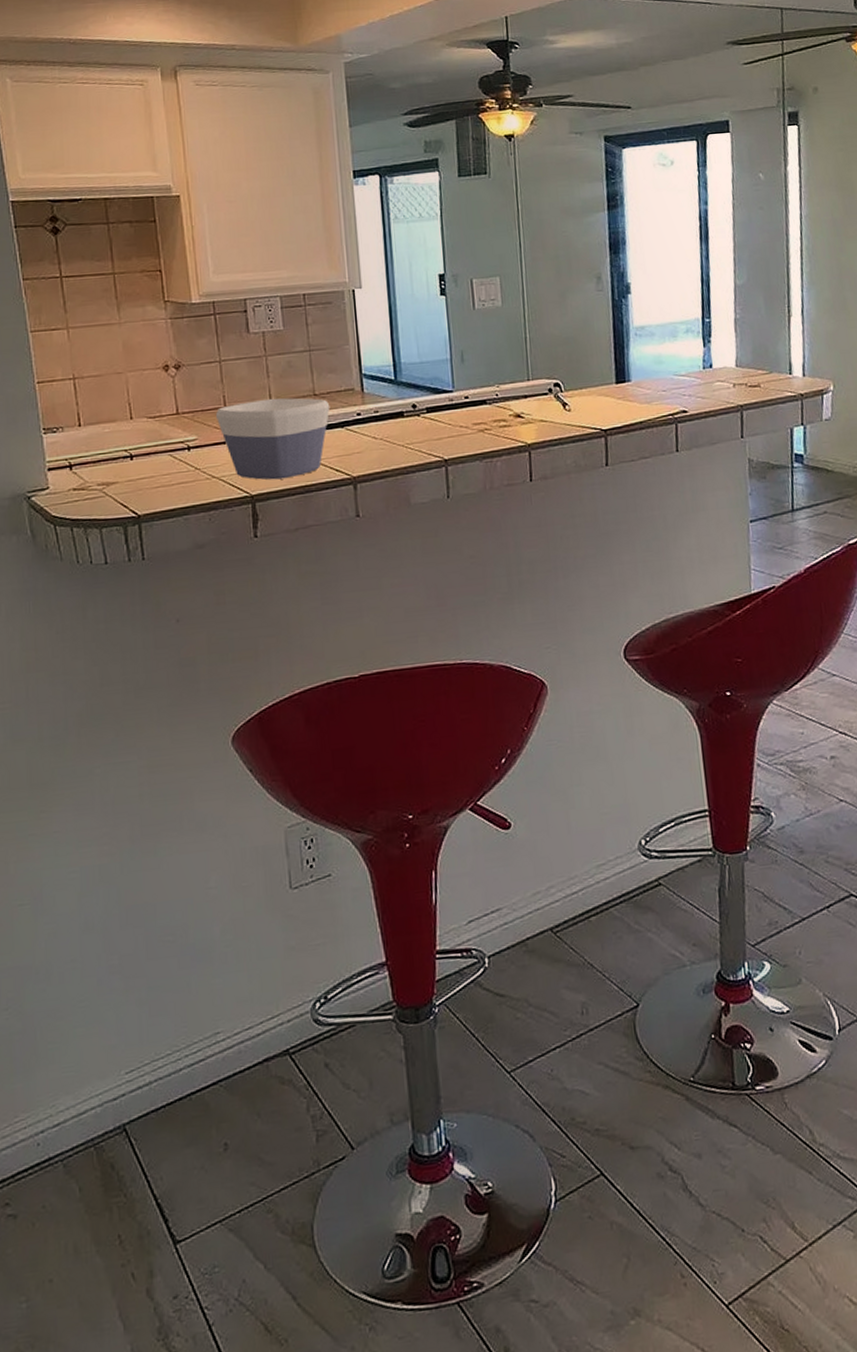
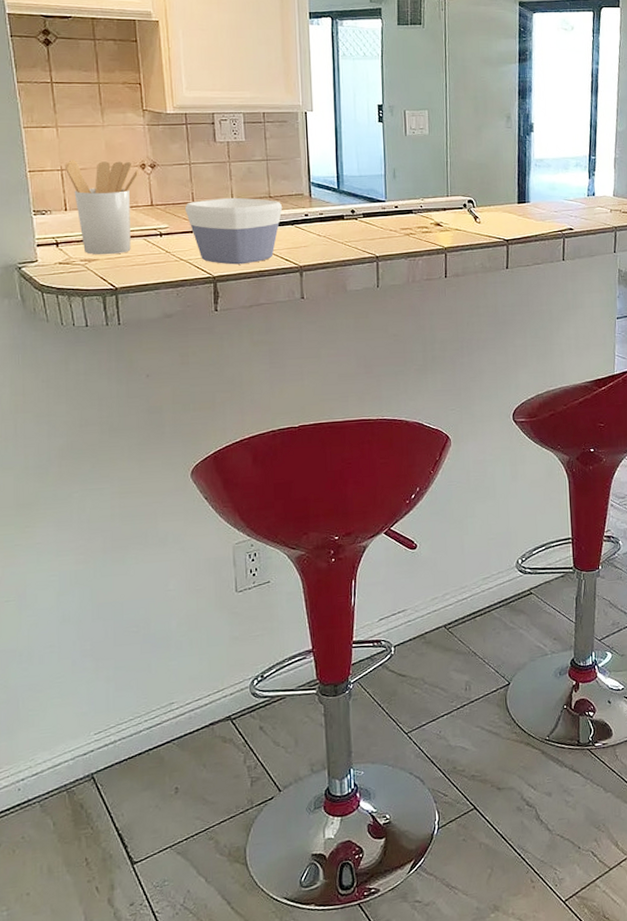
utensil holder: none [77,364,162,477] -> present [64,160,139,255]

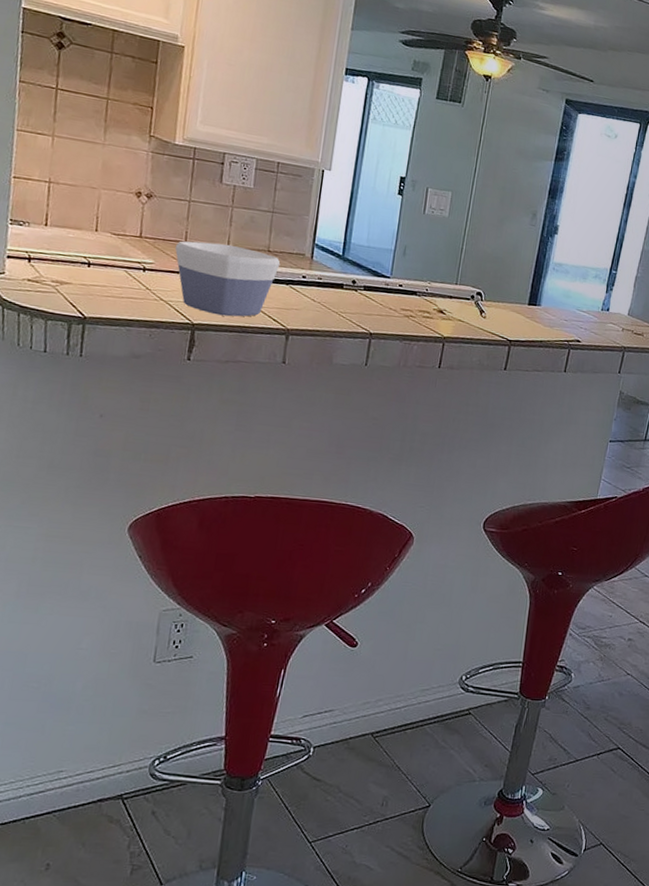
utensil holder: present [64,160,139,255] -> none [53,173,133,282]

